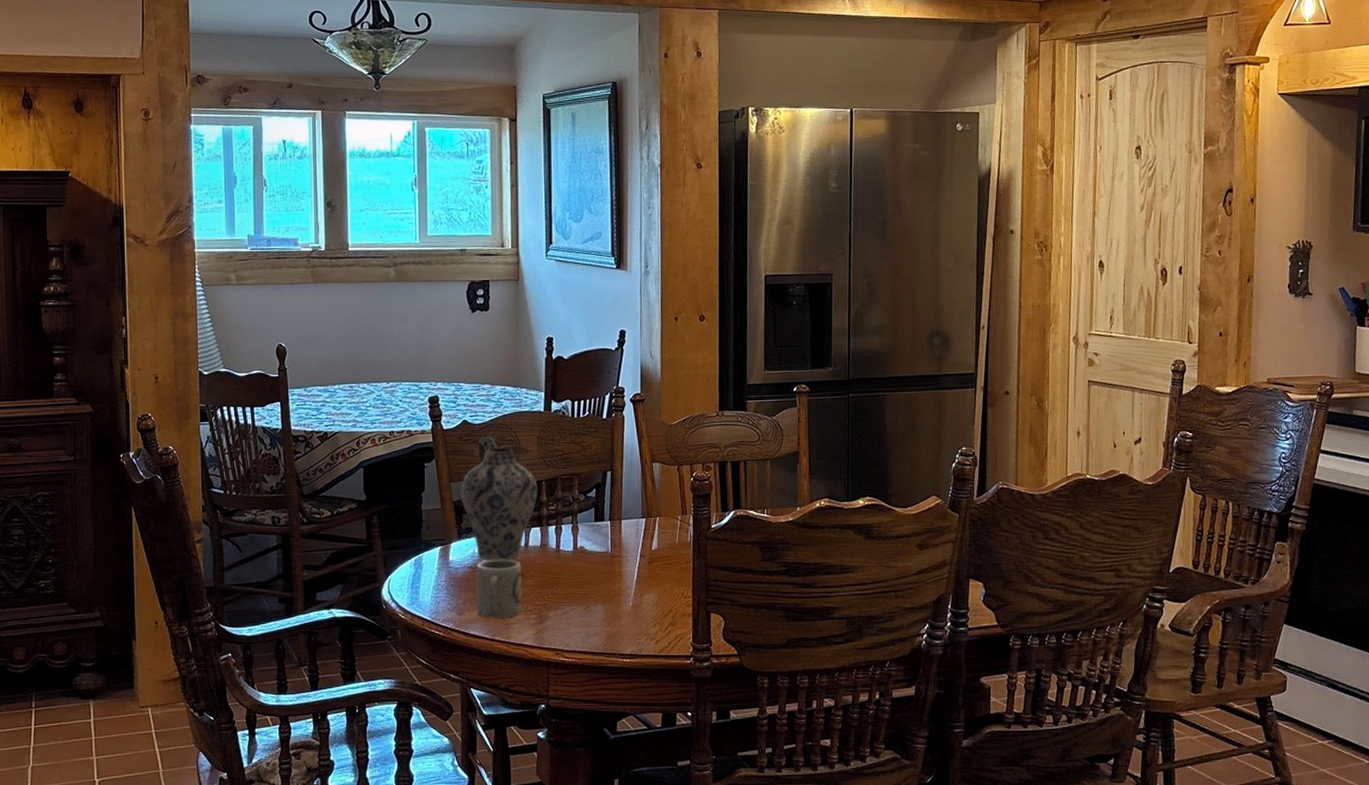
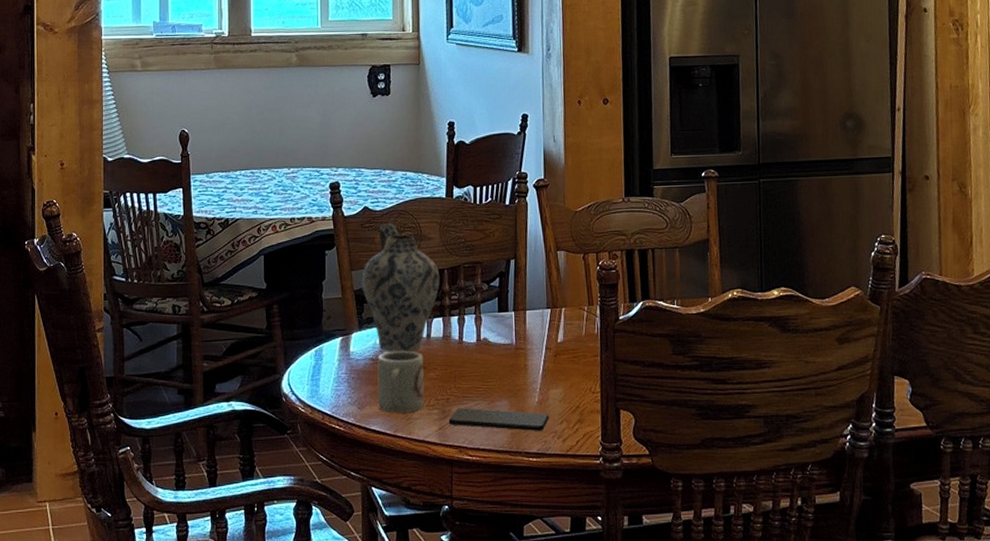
smartphone: none [545,613,643,634] -> present [448,408,549,431]

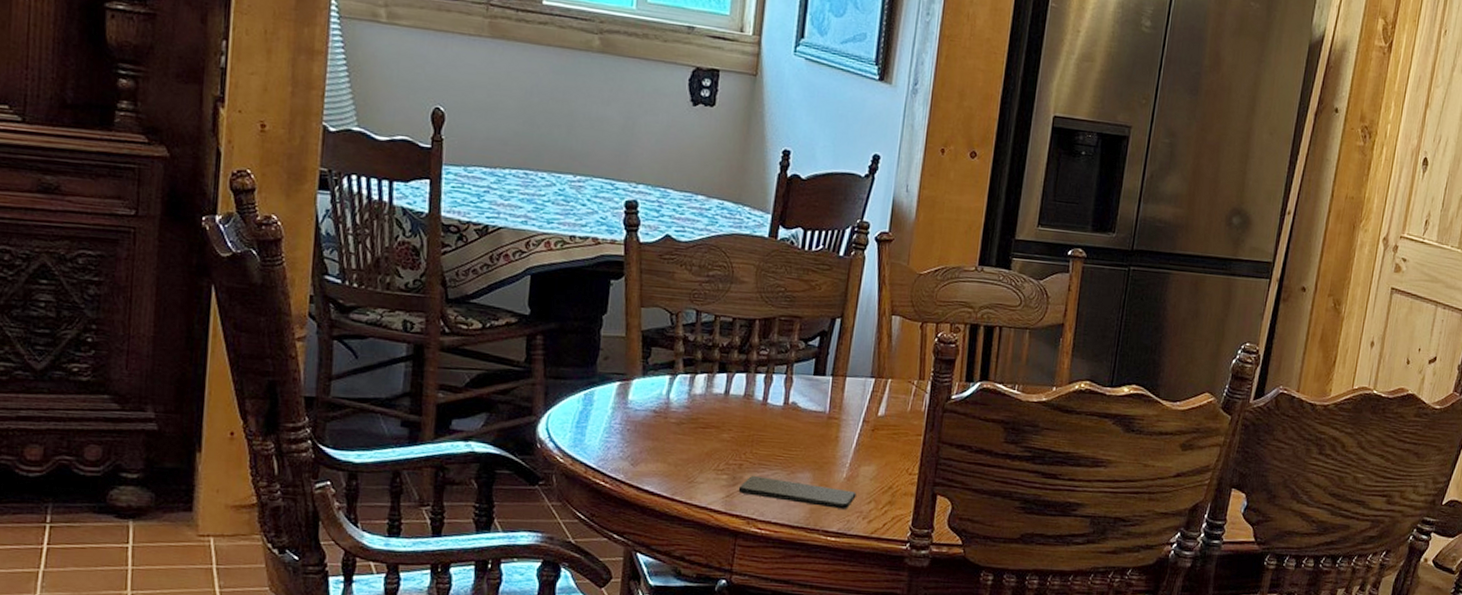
ceramic jug: present [362,223,440,353] -> none [652,258,750,409]
cup: present [377,350,424,413] -> none [656,404,717,475]

